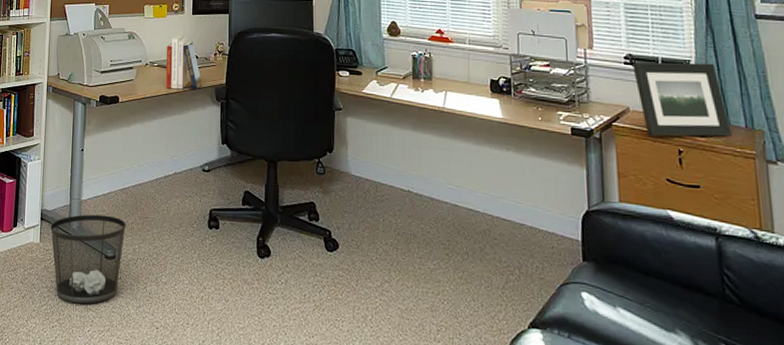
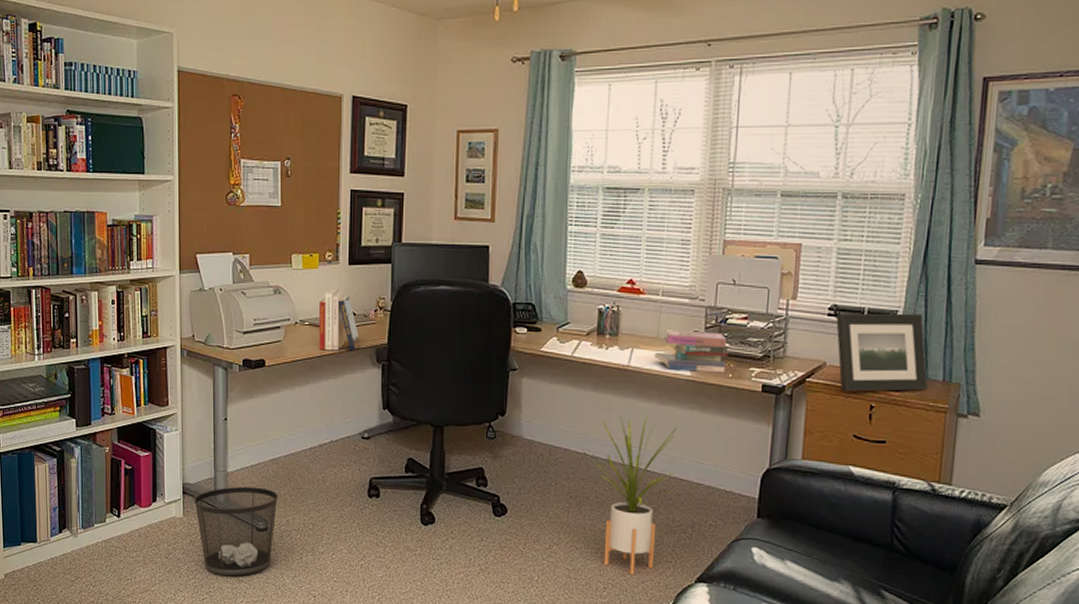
house plant: none [417,152,500,317] -> present [593,412,678,575]
books: none [467,75,535,117] -> present [654,330,728,374]

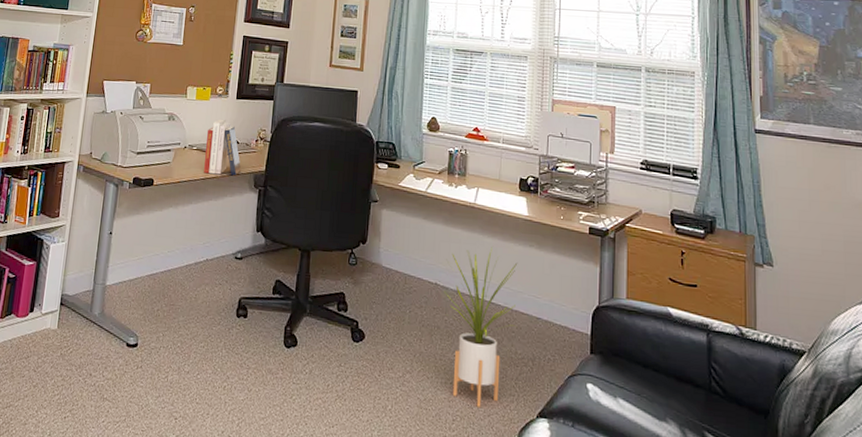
waste bin: present [194,486,278,576] -> none [70,300,152,394]
books: present [654,330,728,374] -> none [497,173,559,215]
picture frame: present [836,312,928,392] -> none [648,168,727,241]

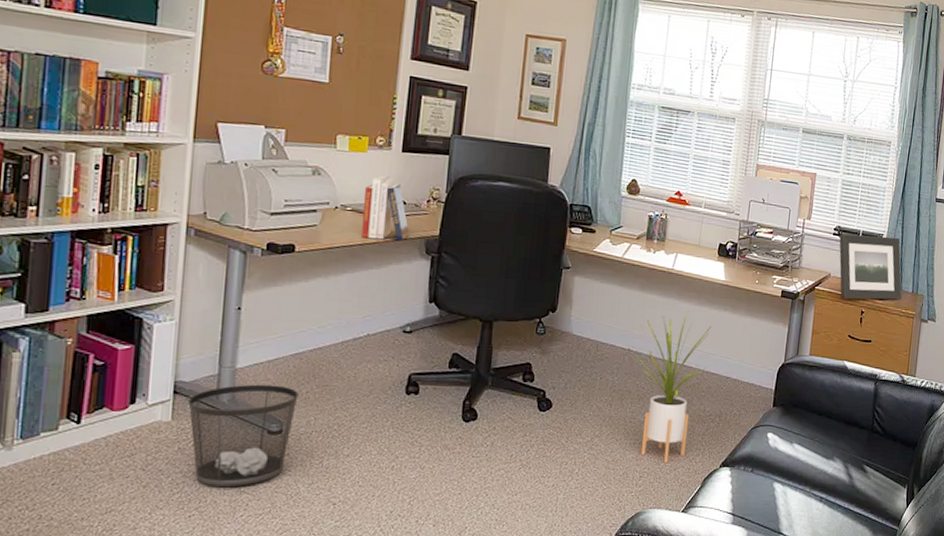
waste bin: none [70,300,152,394] -> present [188,384,299,488]
picture frame: none [648,168,727,241] -> present [839,234,902,300]

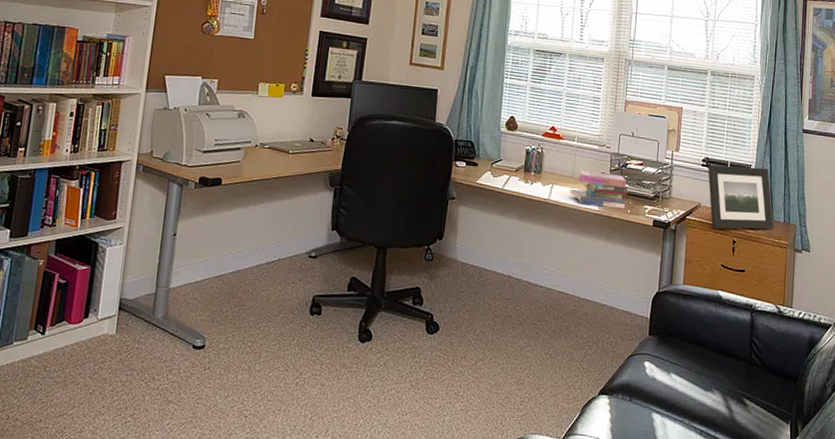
waste bin: present [188,384,299,488] -> none [129,302,220,397]
books: present [361,175,409,241] -> none [276,116,316,175]
house plant: present [636,312,712,463] -> none [516,240,587,388]
books: none [695,238,756,280] -> present [570,170,628,210]

